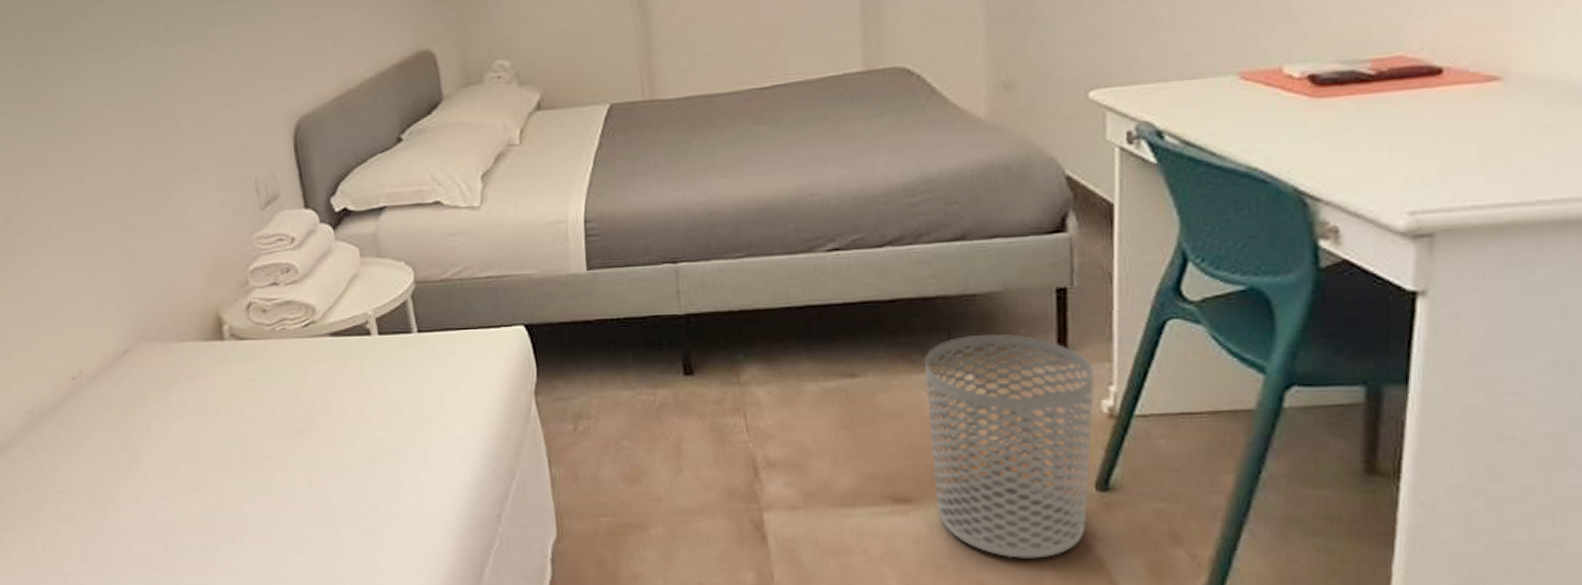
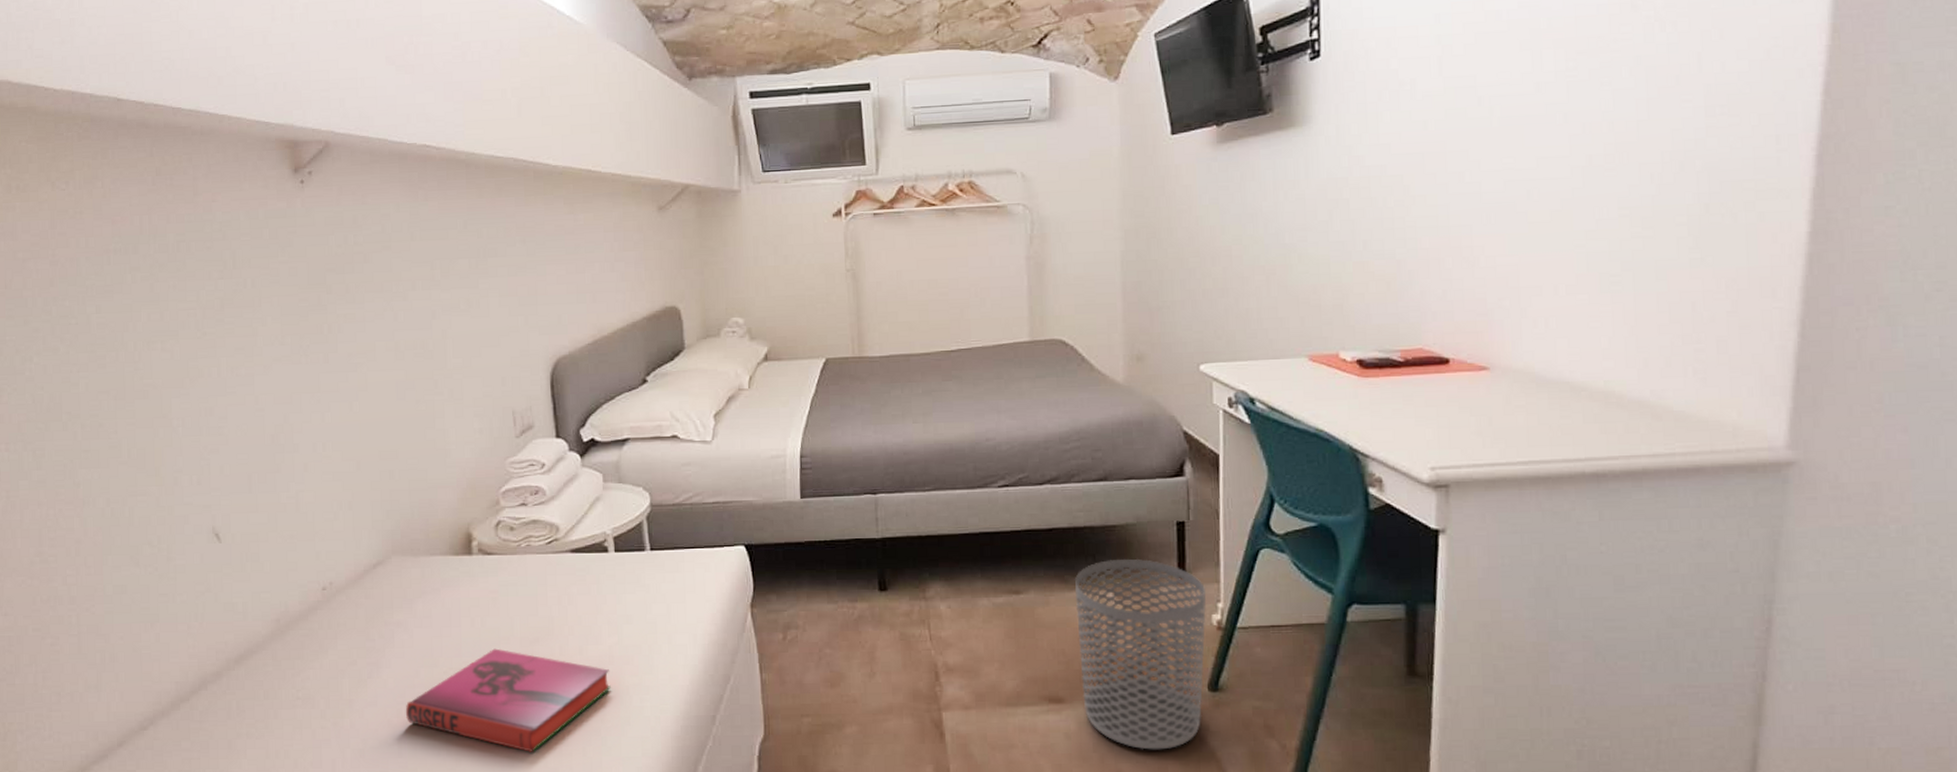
hardback book: none [168,440,384,552] -> present [405,648,611,753]

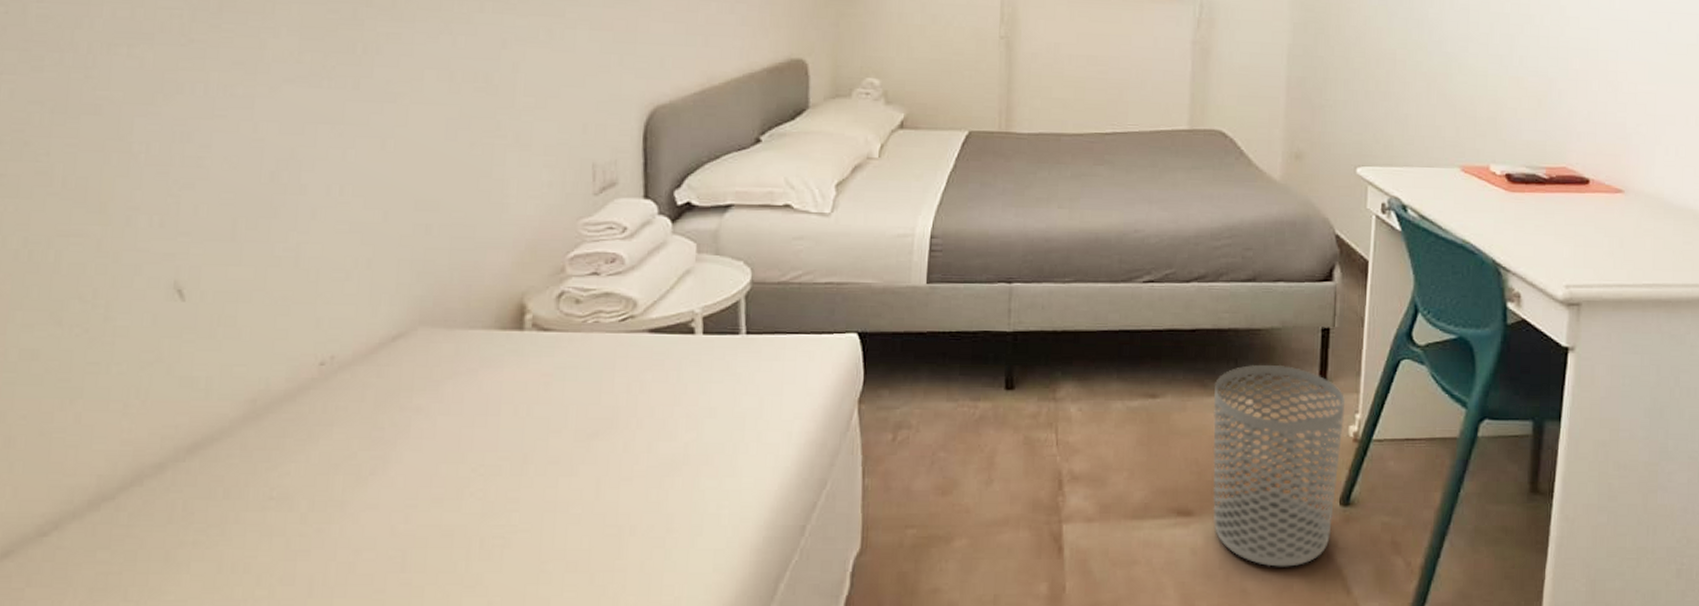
hardback book: present [405,648,611,753] -> none [415,442,683,568]

